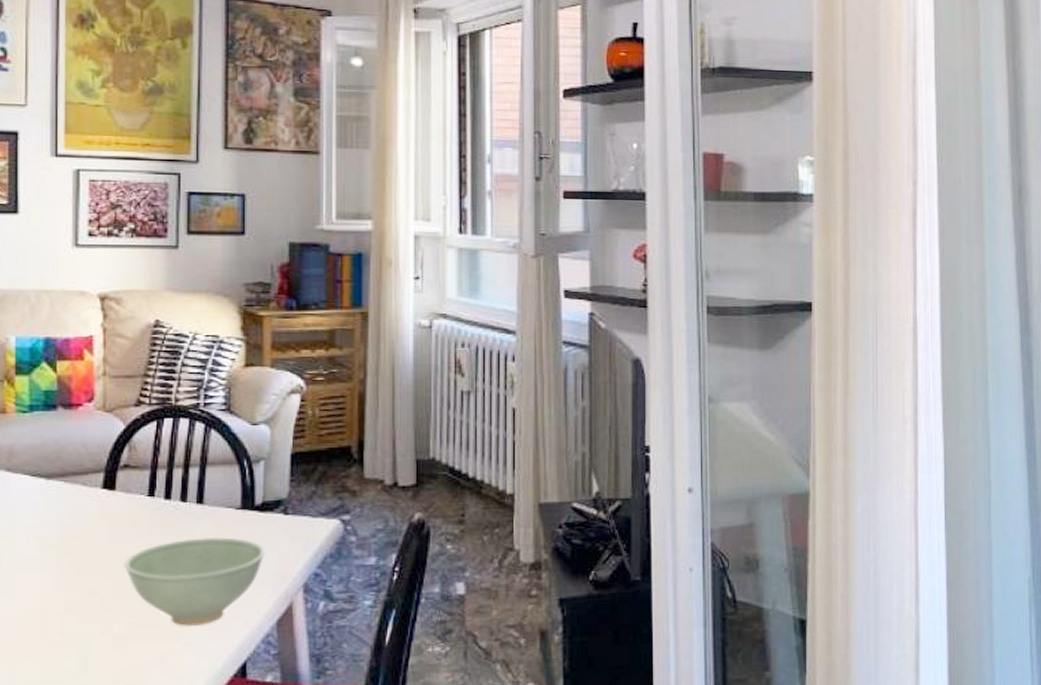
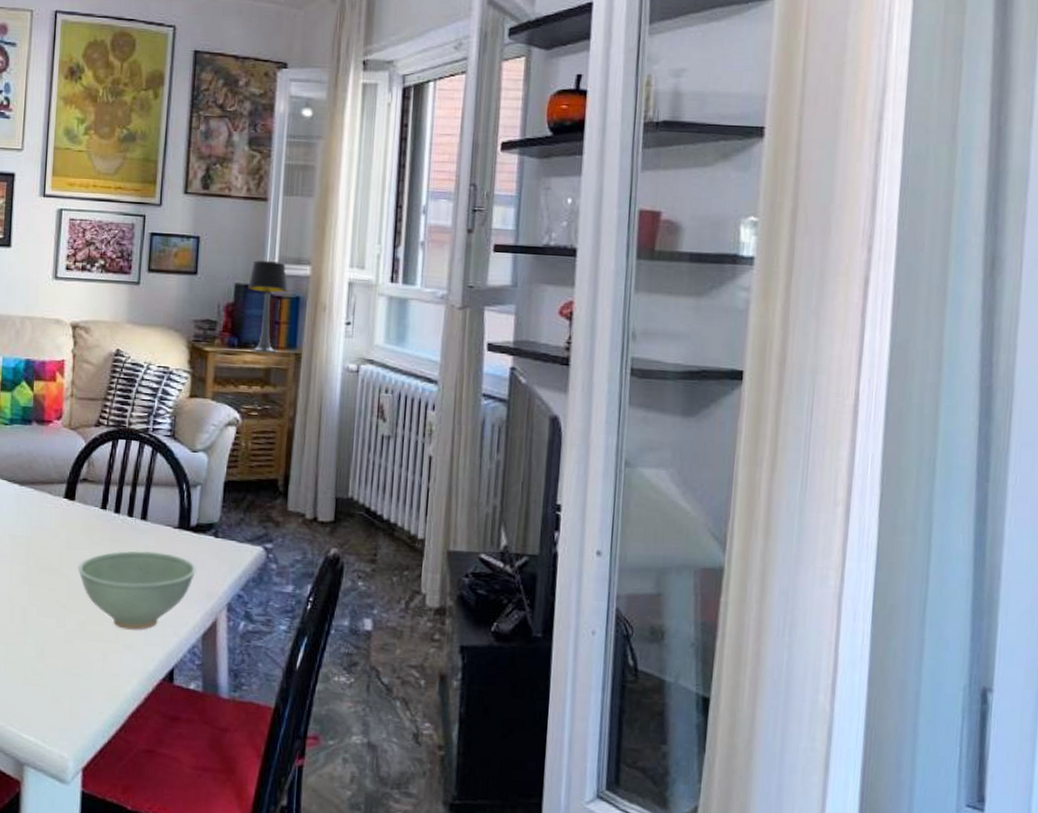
table lamp: none [304,217,349,315] -> present [248,260,288,354]

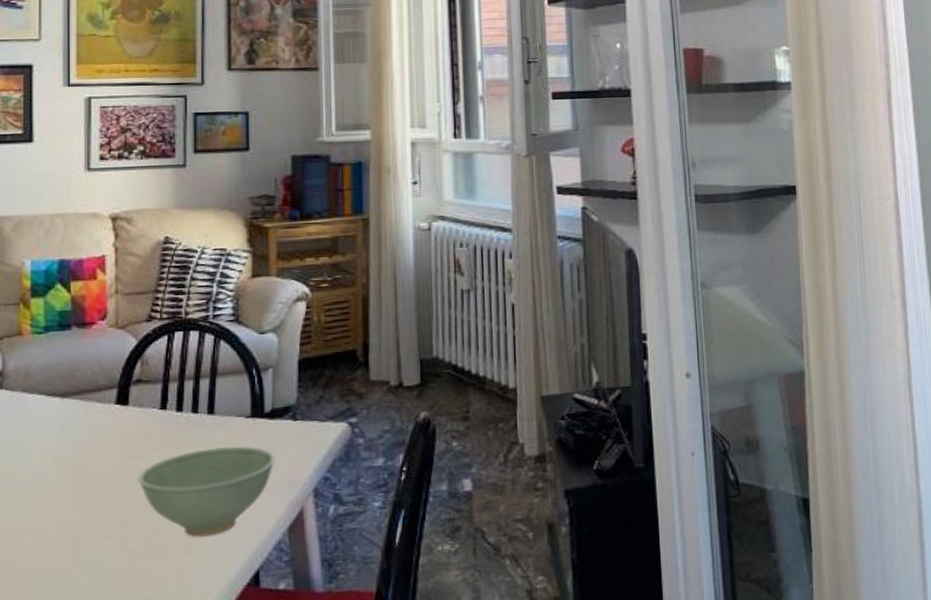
table lamp: present [248,260,288,354] -> none [306,129,349,223]

